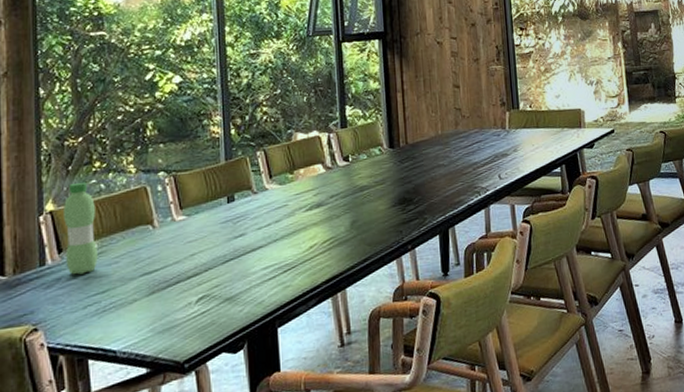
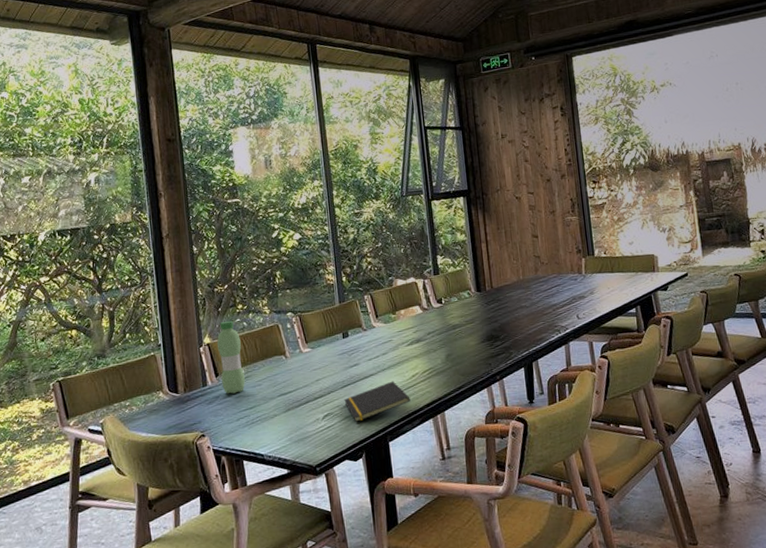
notepad: none [224,253,306,305] -> present [344,381,410,422]

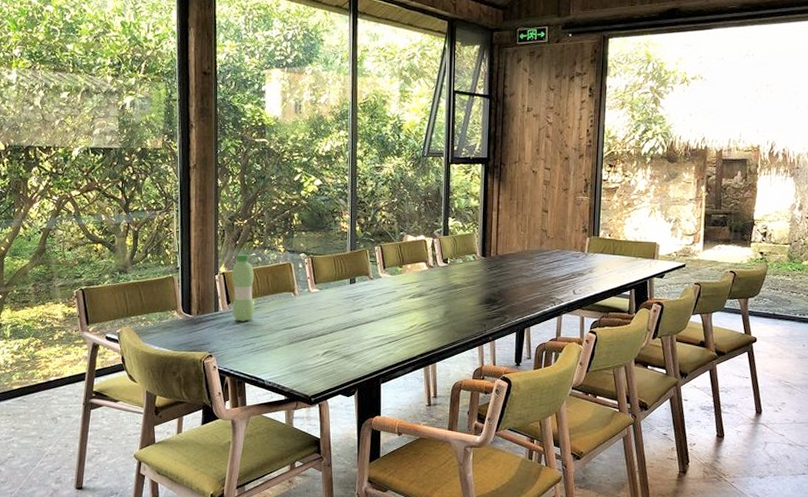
notepad: present [344,381,410,422] -> none [344,329,406,362]

